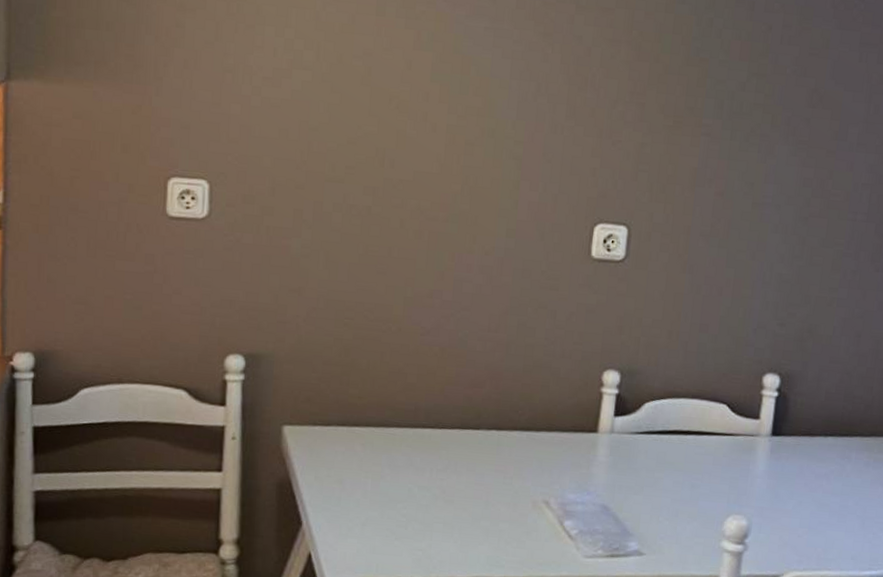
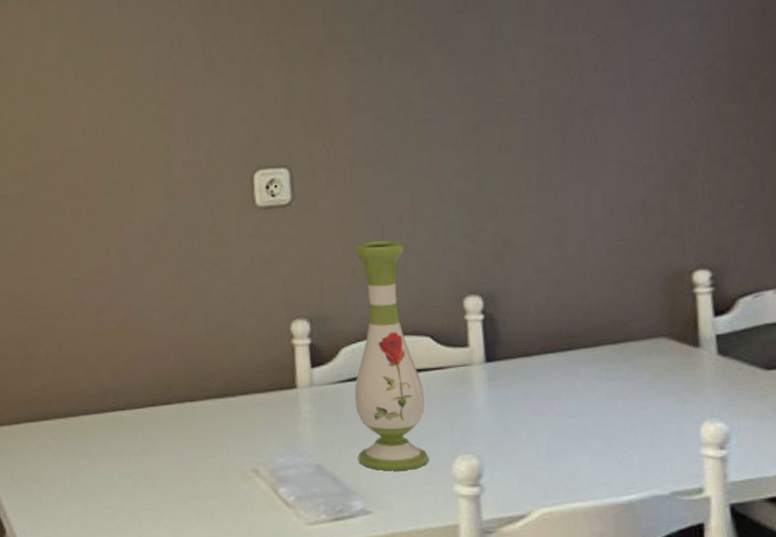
vase: none [641,307,721,522] -> present [353,239,429,471]

